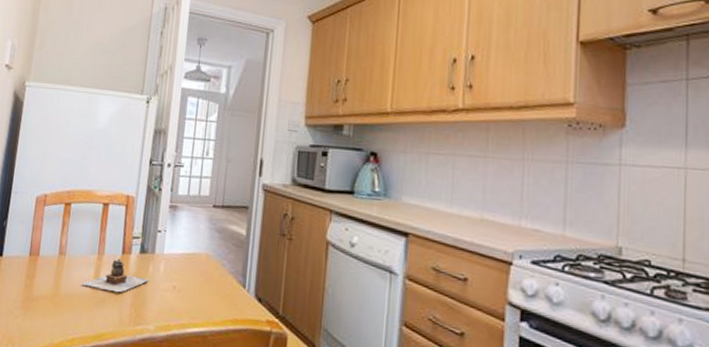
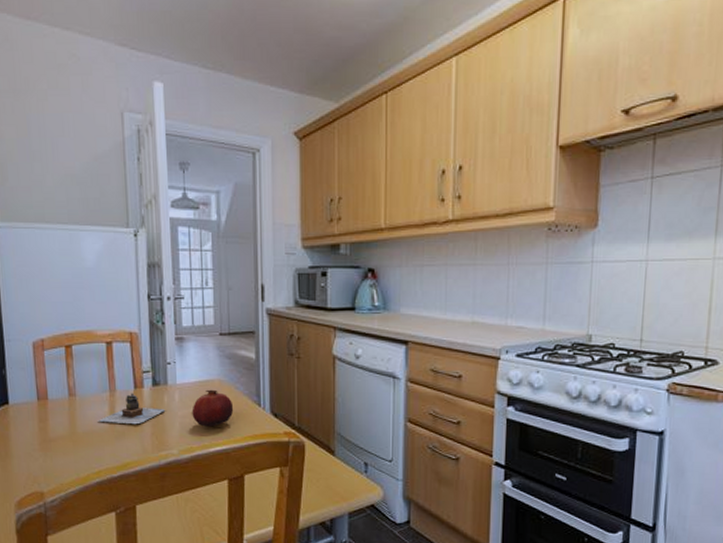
fruit: none [174,263,218,305] -> present [192,389,234,427]

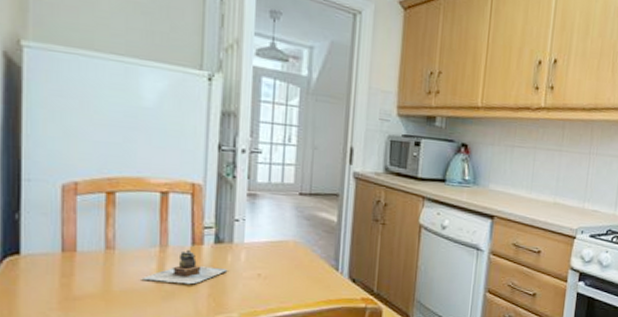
fruit: present [192,389,234,427] -> none [259,250,308,290]

